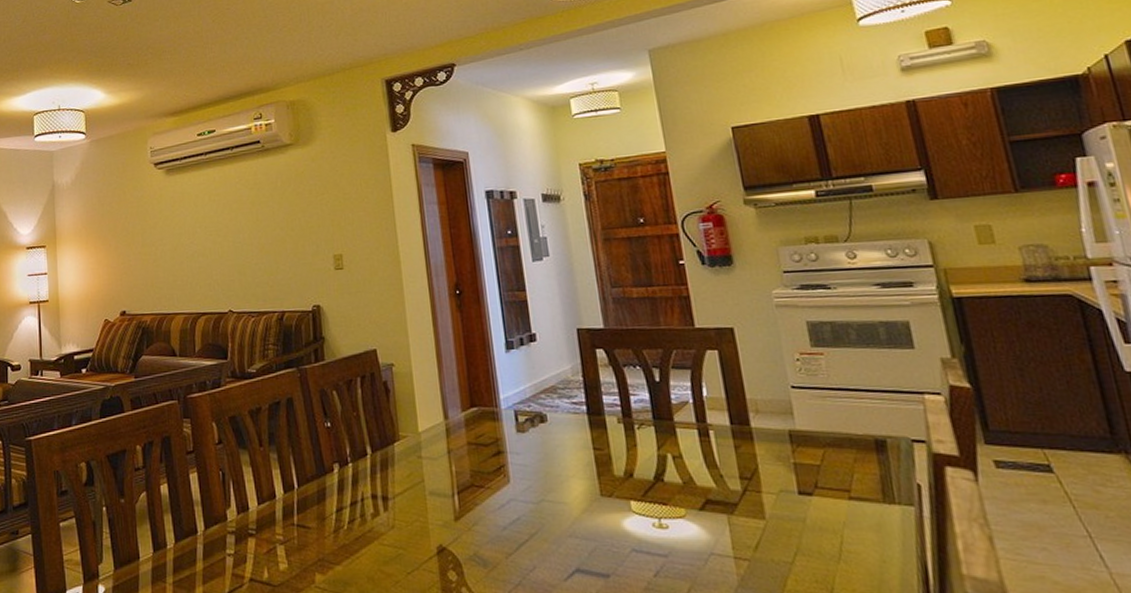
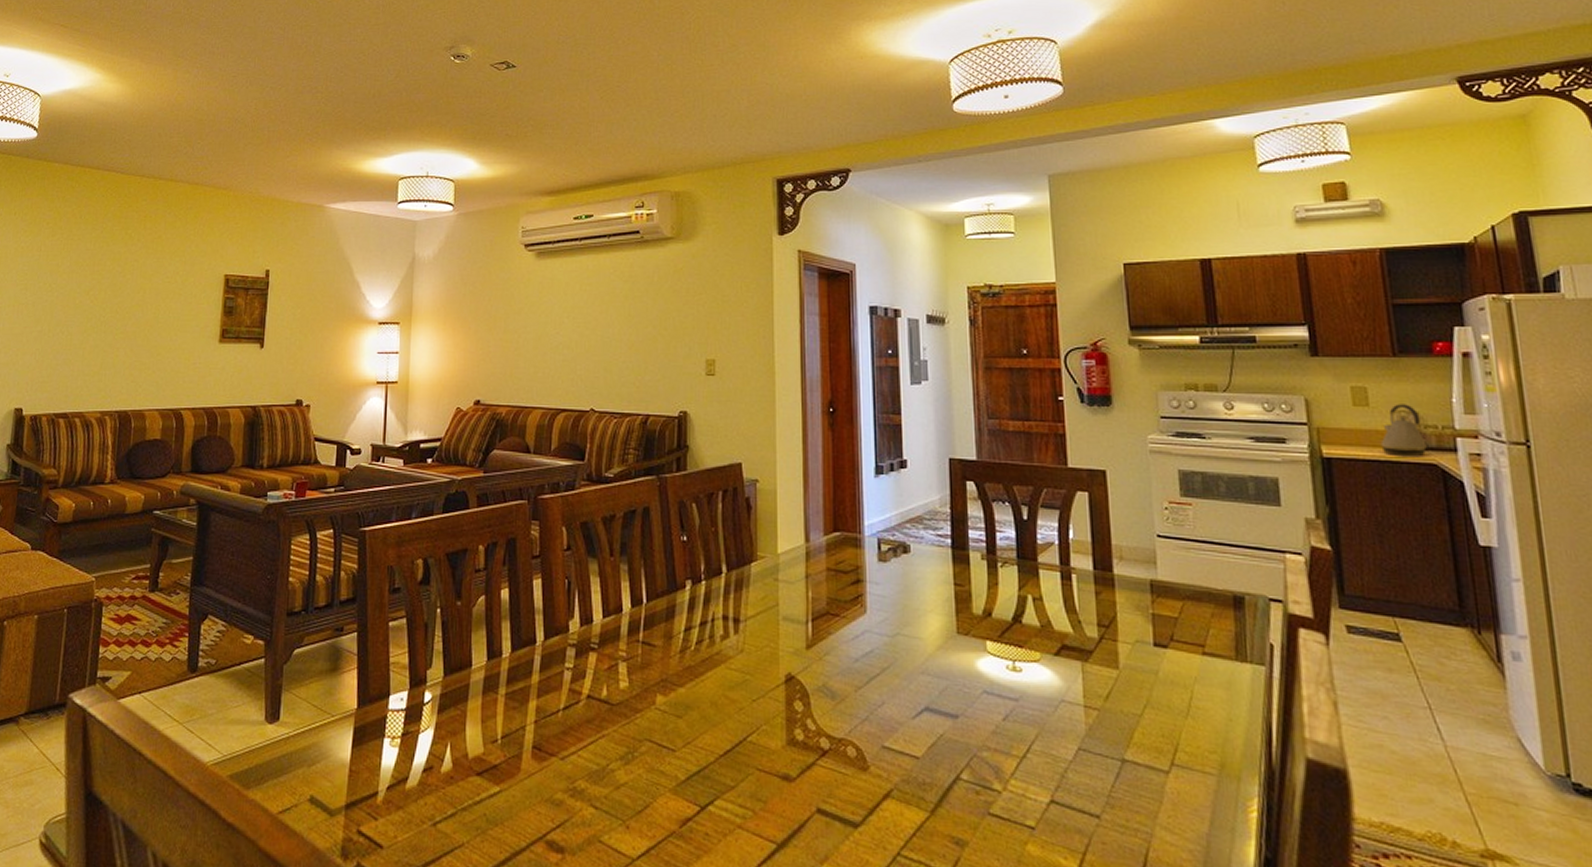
kettle: none [1011,238,1060,291] -> present [1380,404,1427,457]

